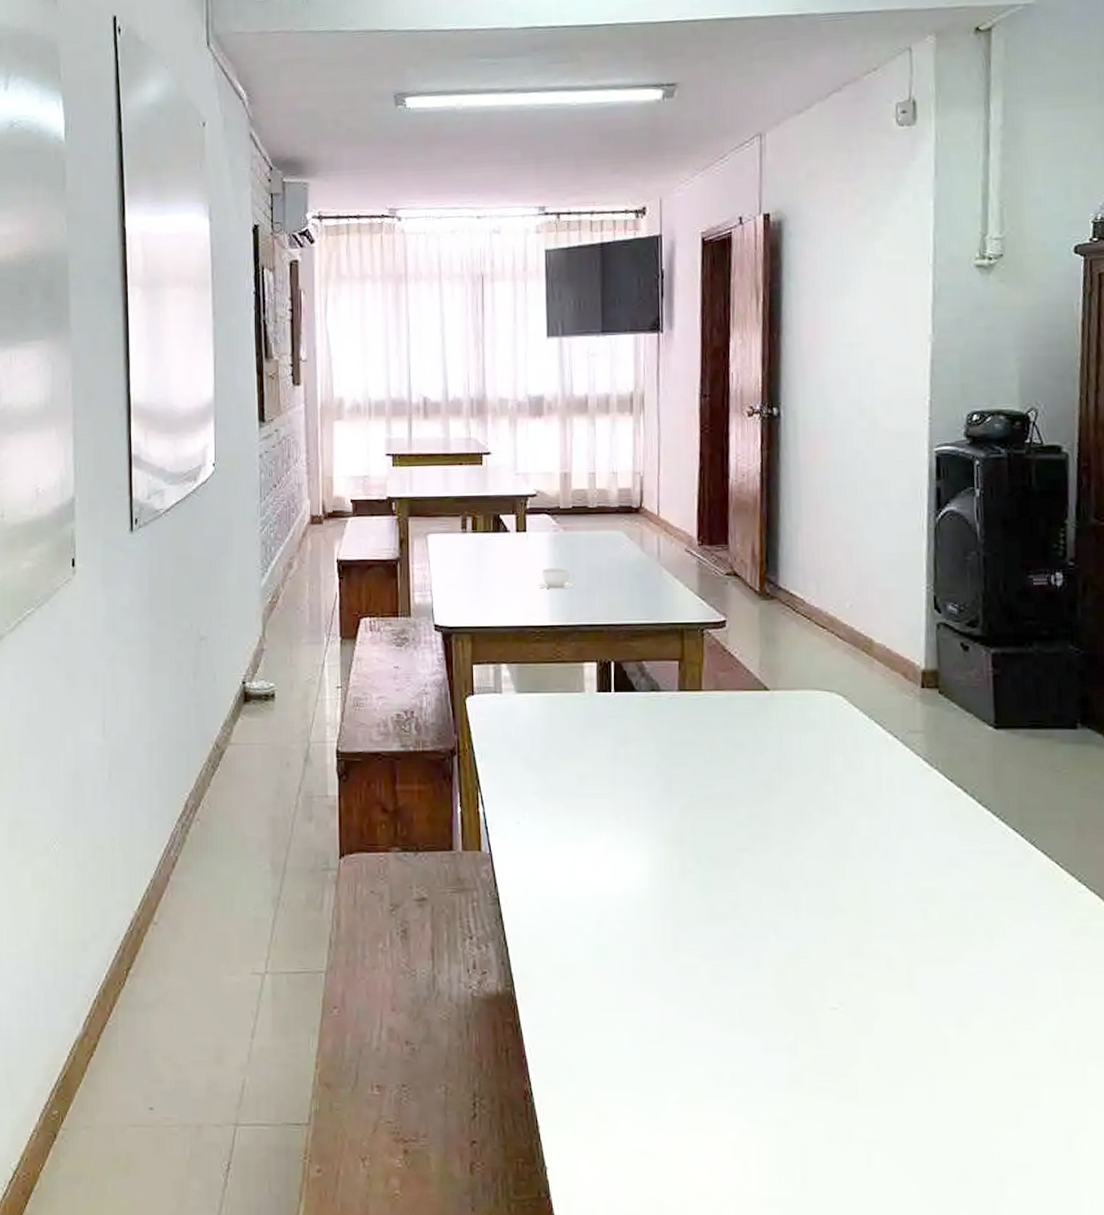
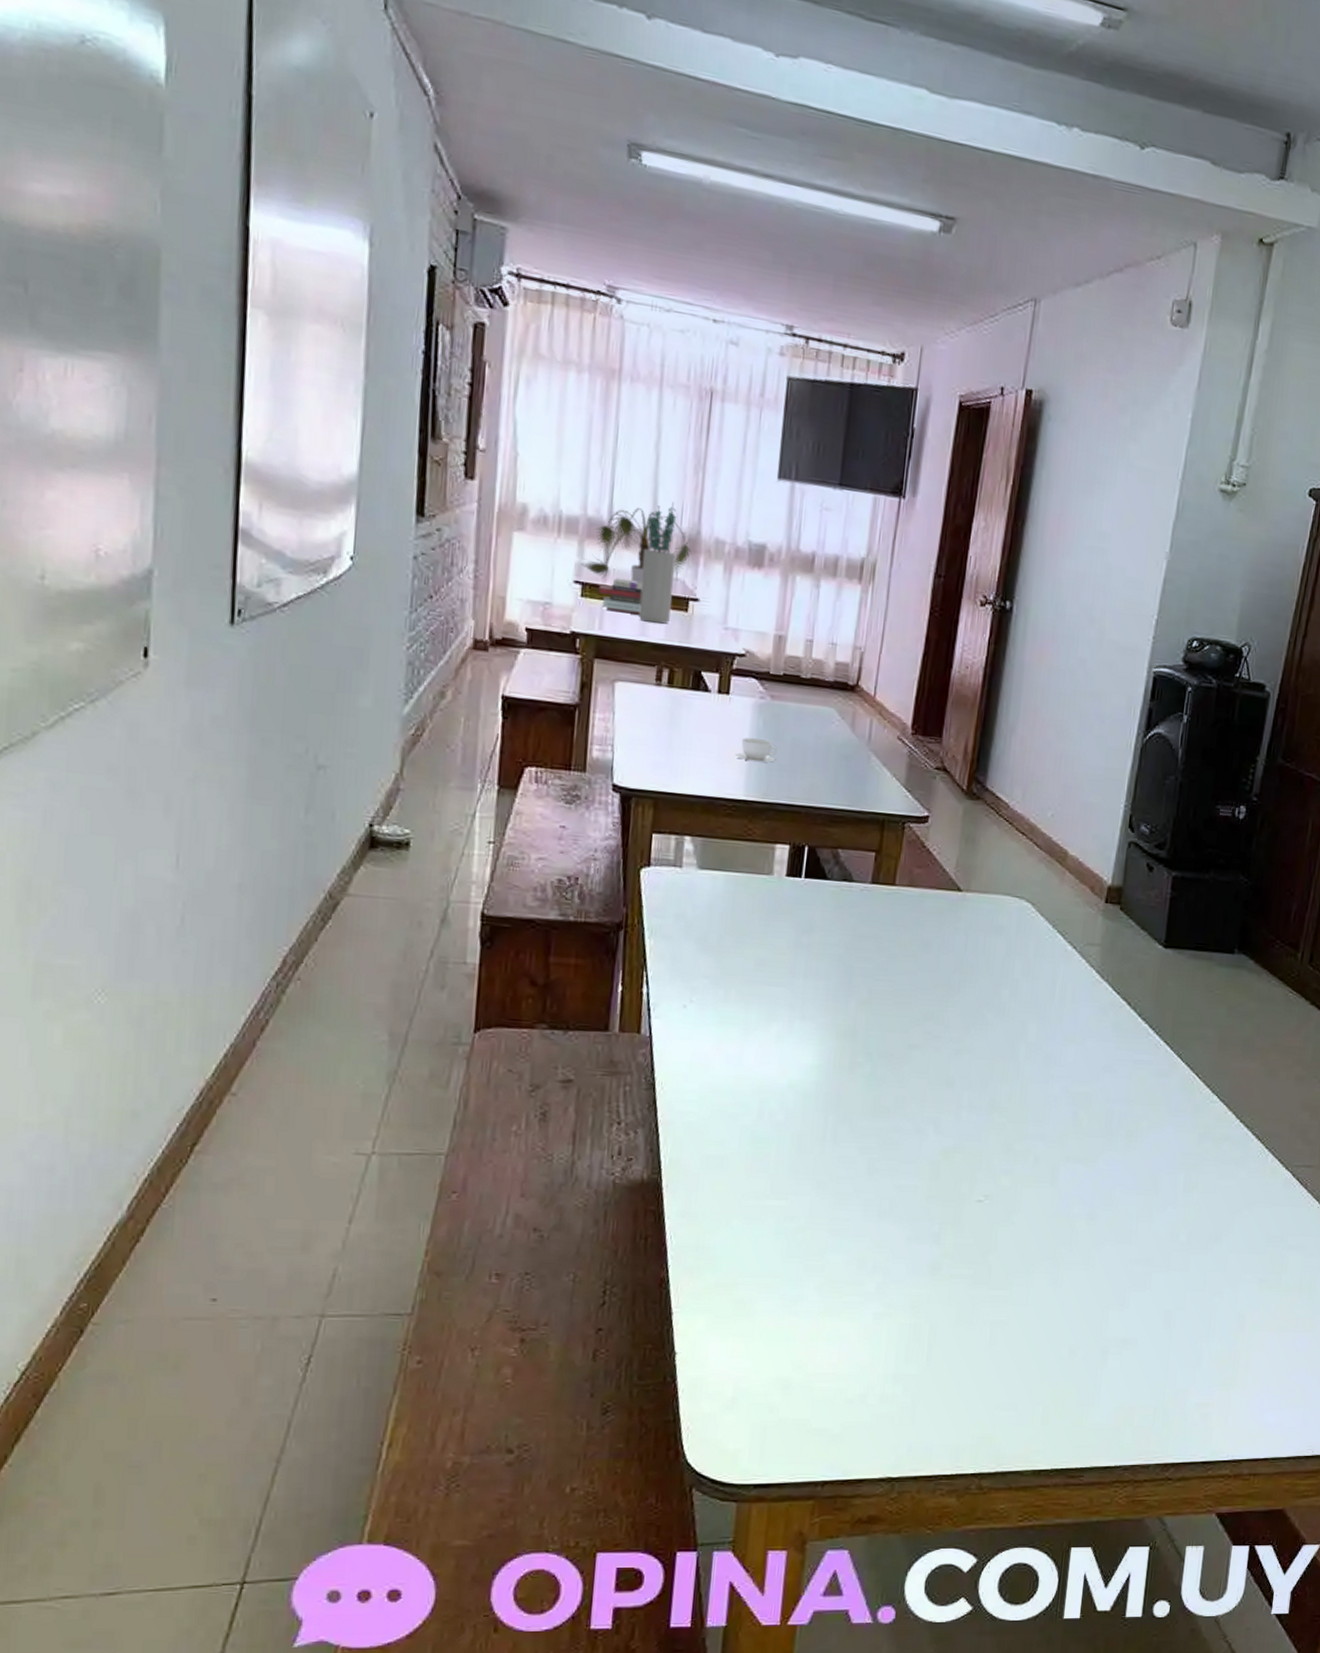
plant: none [390,383,480,447] -> present [581,507,692,582]
books: none [406,445,443,475] -> present [598,578,643,615]
vase: none [439,373,469,479] -> present [639,502,677,624]

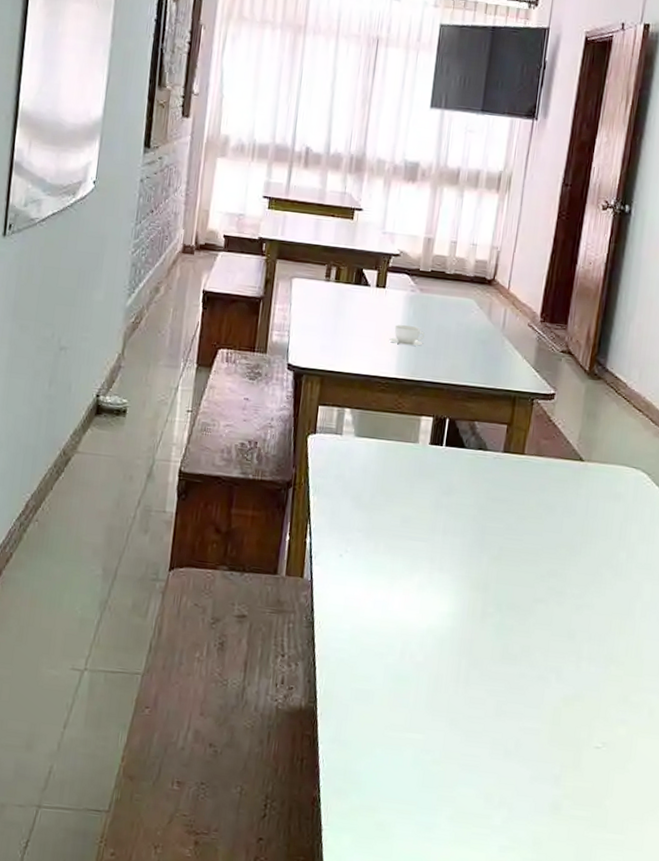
plant: present [581,507,692,582] -> none [269,135,358,196]
books: present [598,578,643,615] -> none [282,193,318,223]
vase: present [639,502,677,624] -> none [314,130,347,230]

